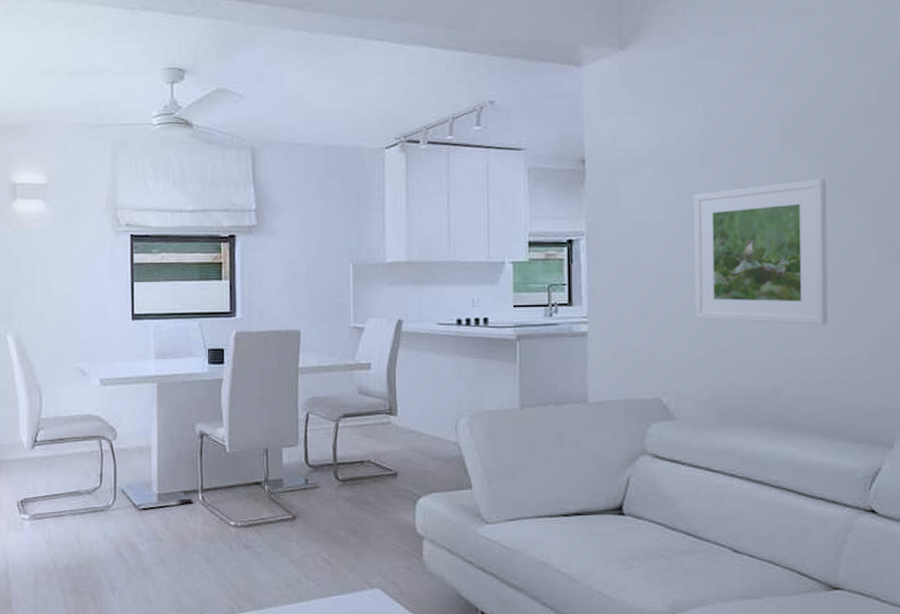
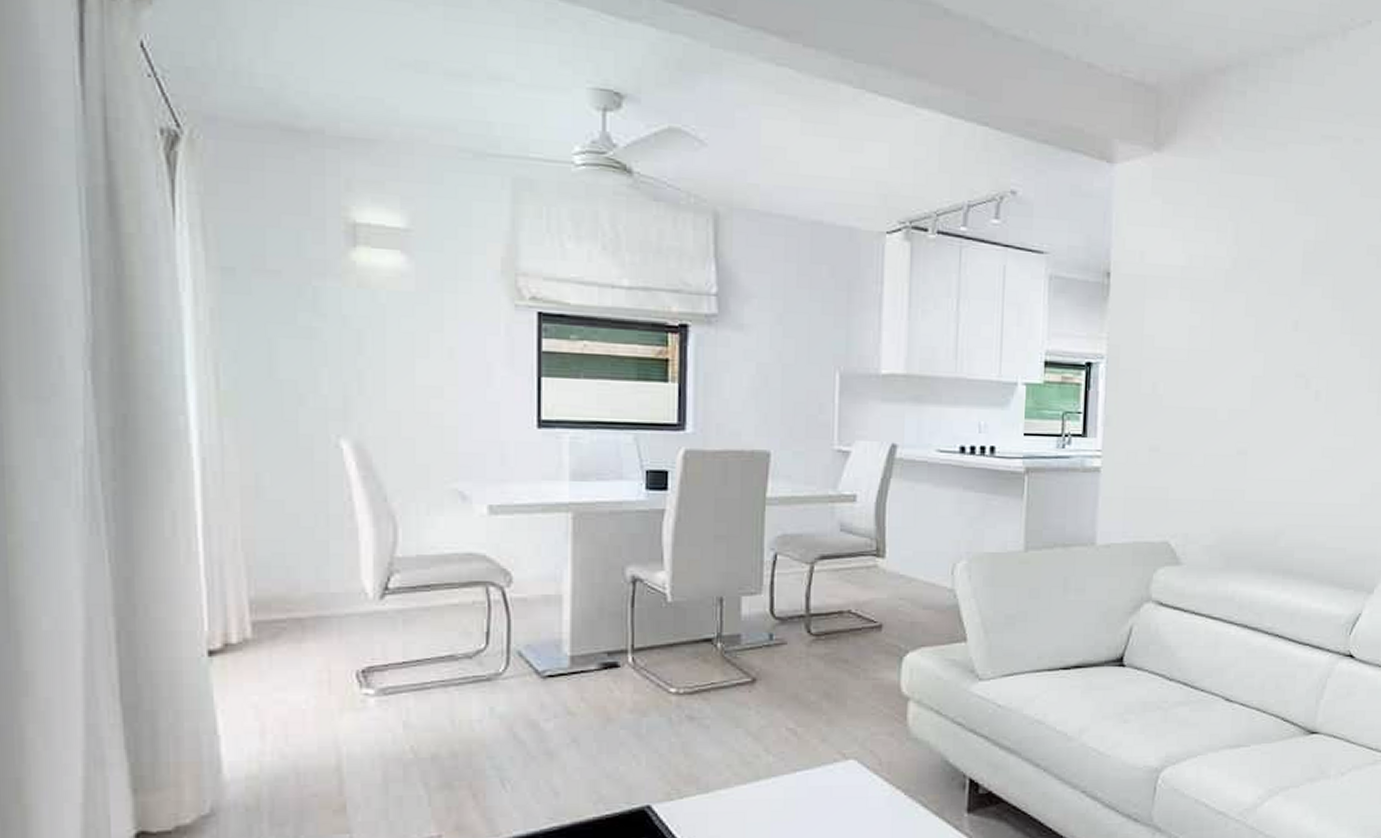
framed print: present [693,178,828,325] -> none [1208,317,1340,469]

